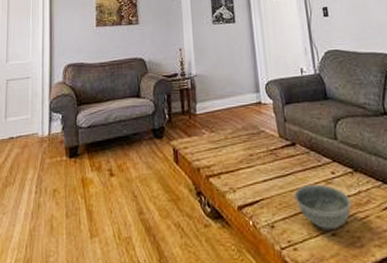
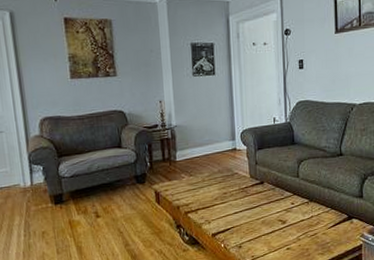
bowl: present [294,184,352,231] -> none [259,212,305,247]

